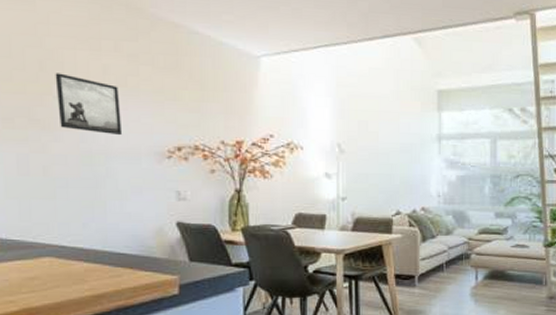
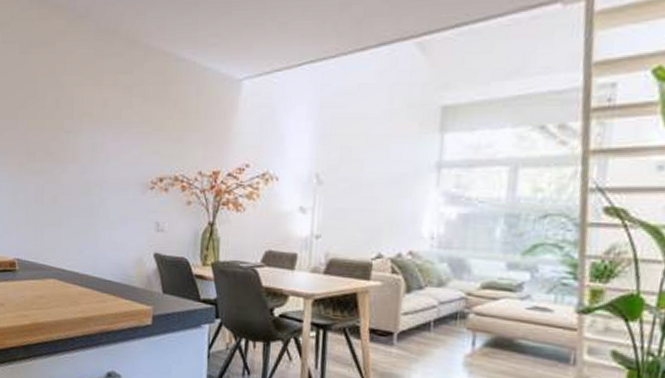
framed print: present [55,73,123,136] -> none [66,109,115,167]

